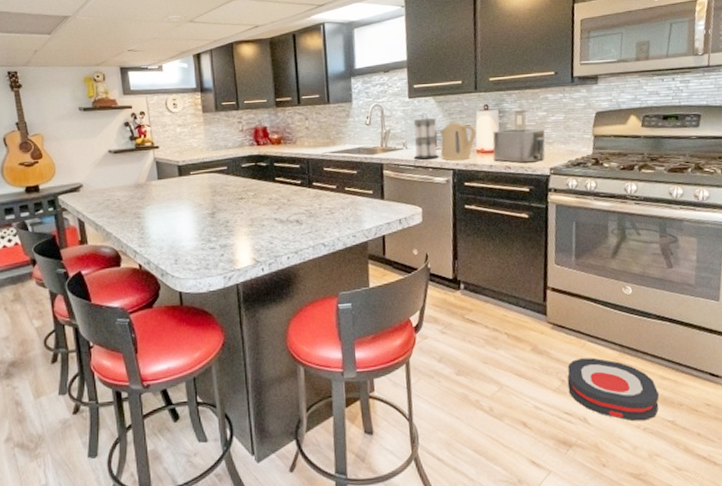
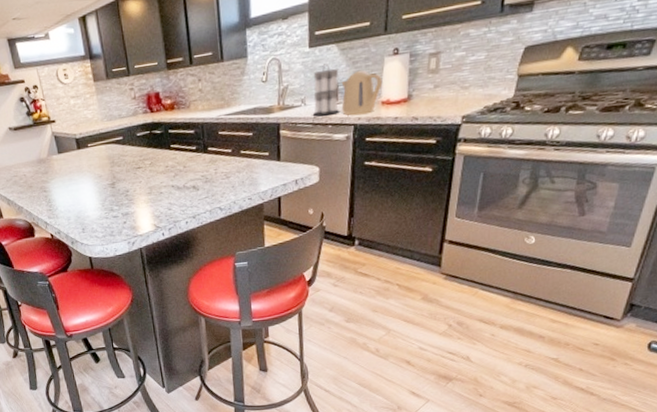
toaster: present [492,128,546,164] -> none [399,71,462,114]
robot vacuum: present [567,357,660,422] -> none [454,304,547,359]

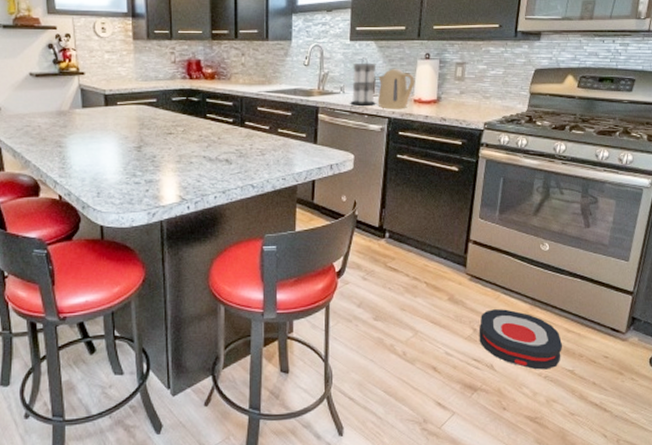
robot vacuum: none [454,304,547,359] -> present [479,309,563,370]

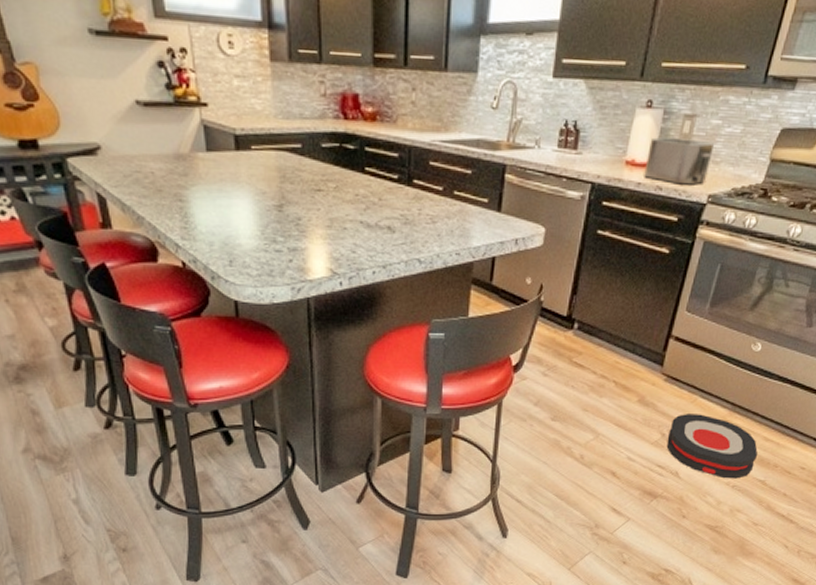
spice rack: present [351,57,376,107] -> none [547,101,584,168]
kettle: present [377,68,415,109] -> none [580,117,631,173]
toaster: none [430,81,484,117] -> present [644,137,715,186]

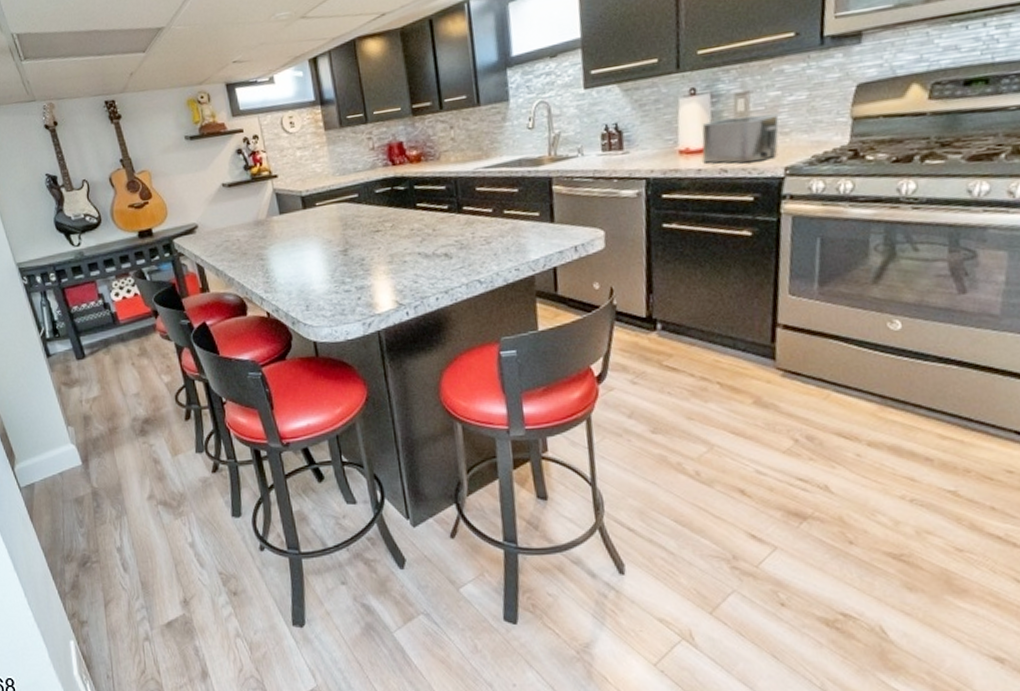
robot vacuum: present [666,414,758,479] -> none [802,412,937,491]

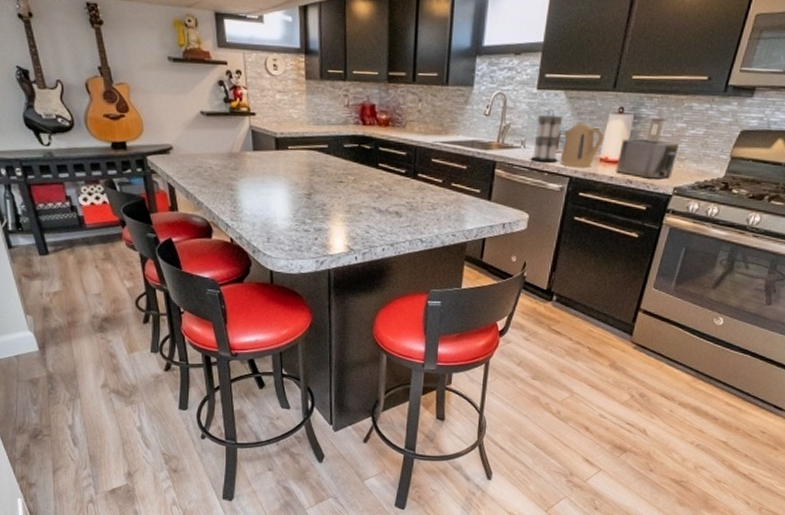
spice rack: none [591,106,626,170] -> present [531,109,564,164]
kettle: none [626,113,679,168] -> present [560,122,604,168]

